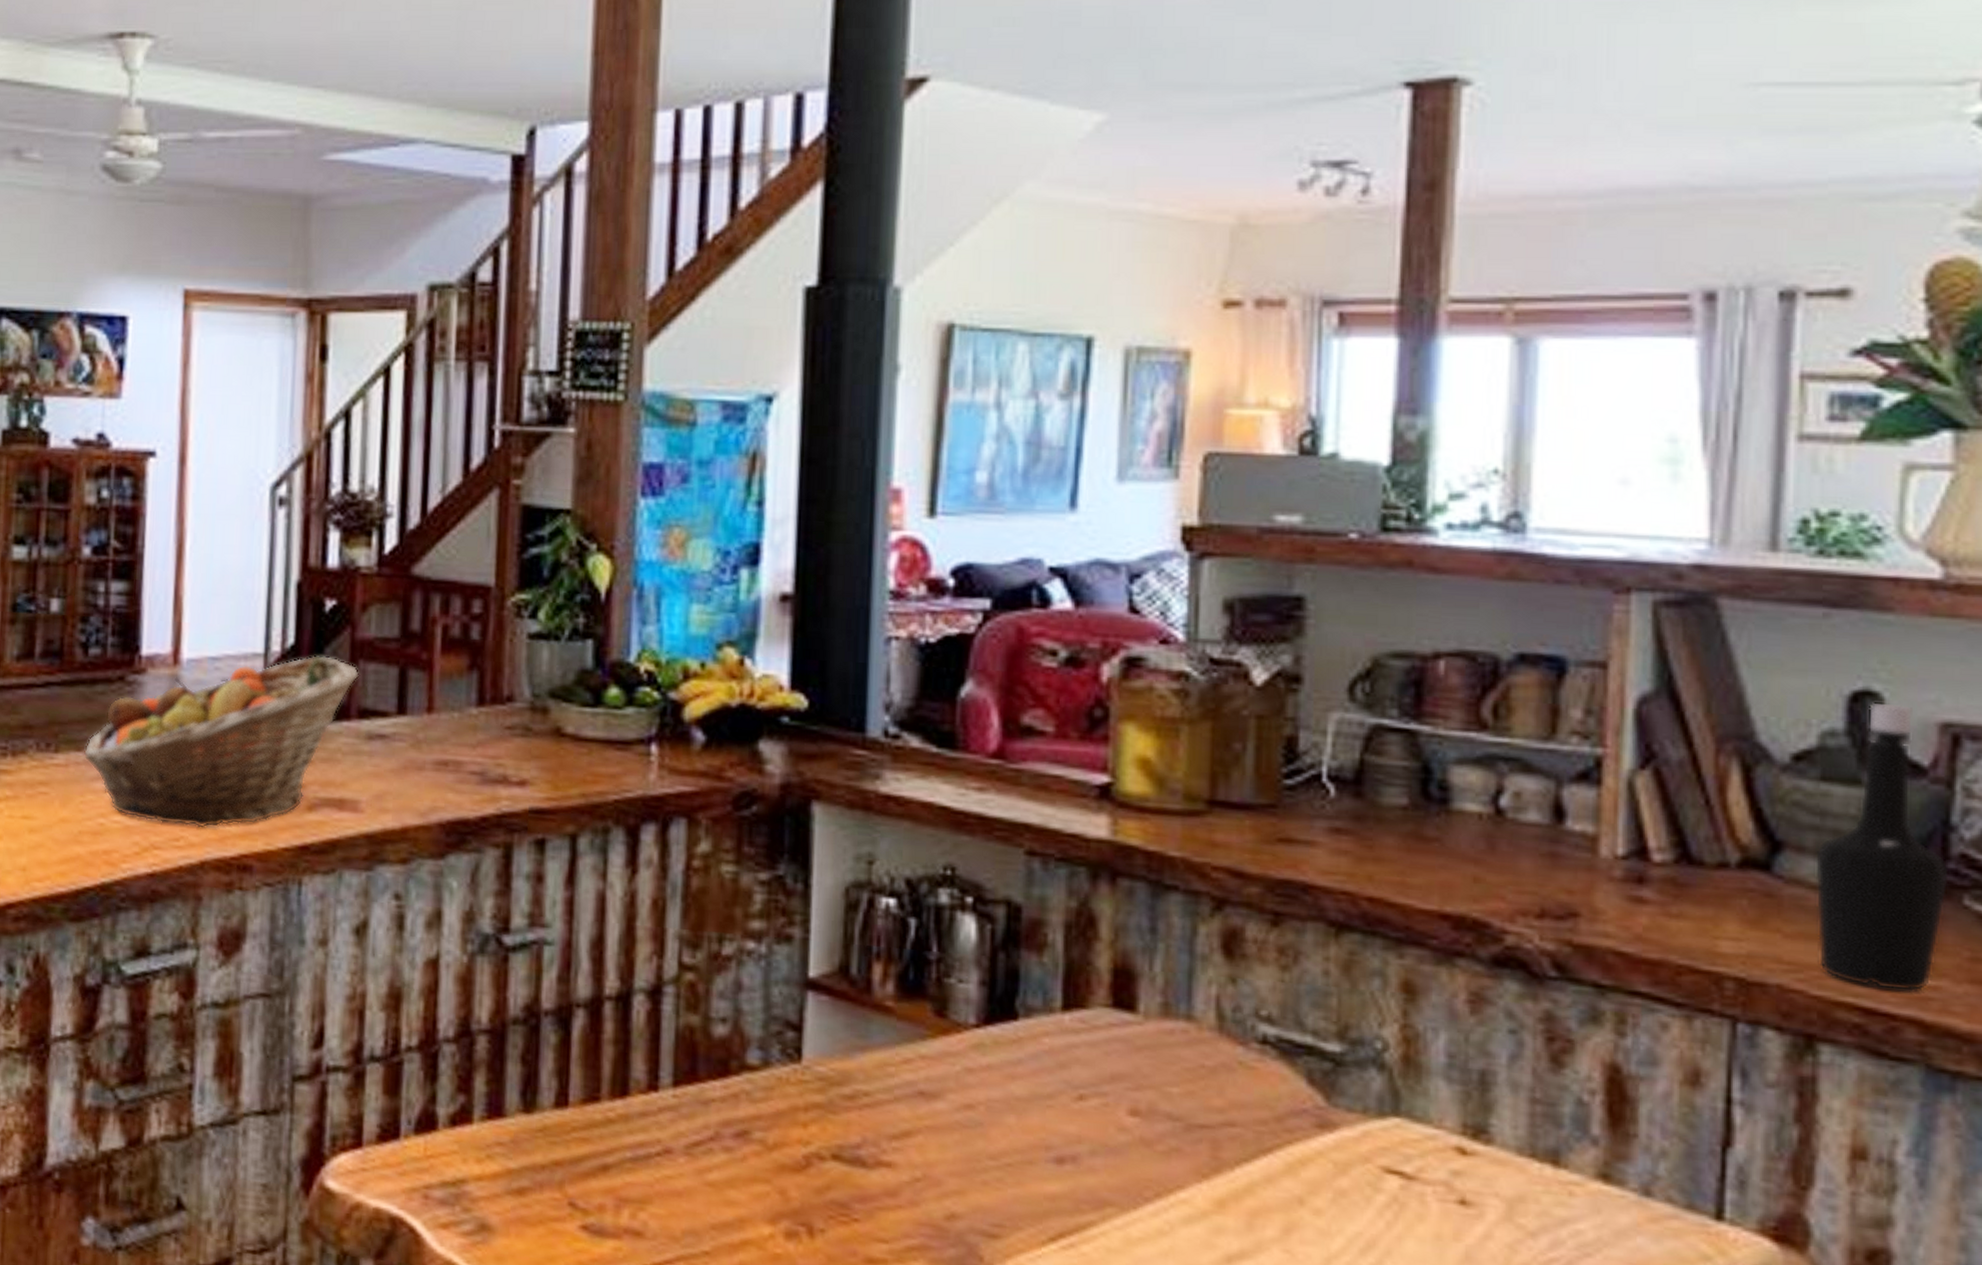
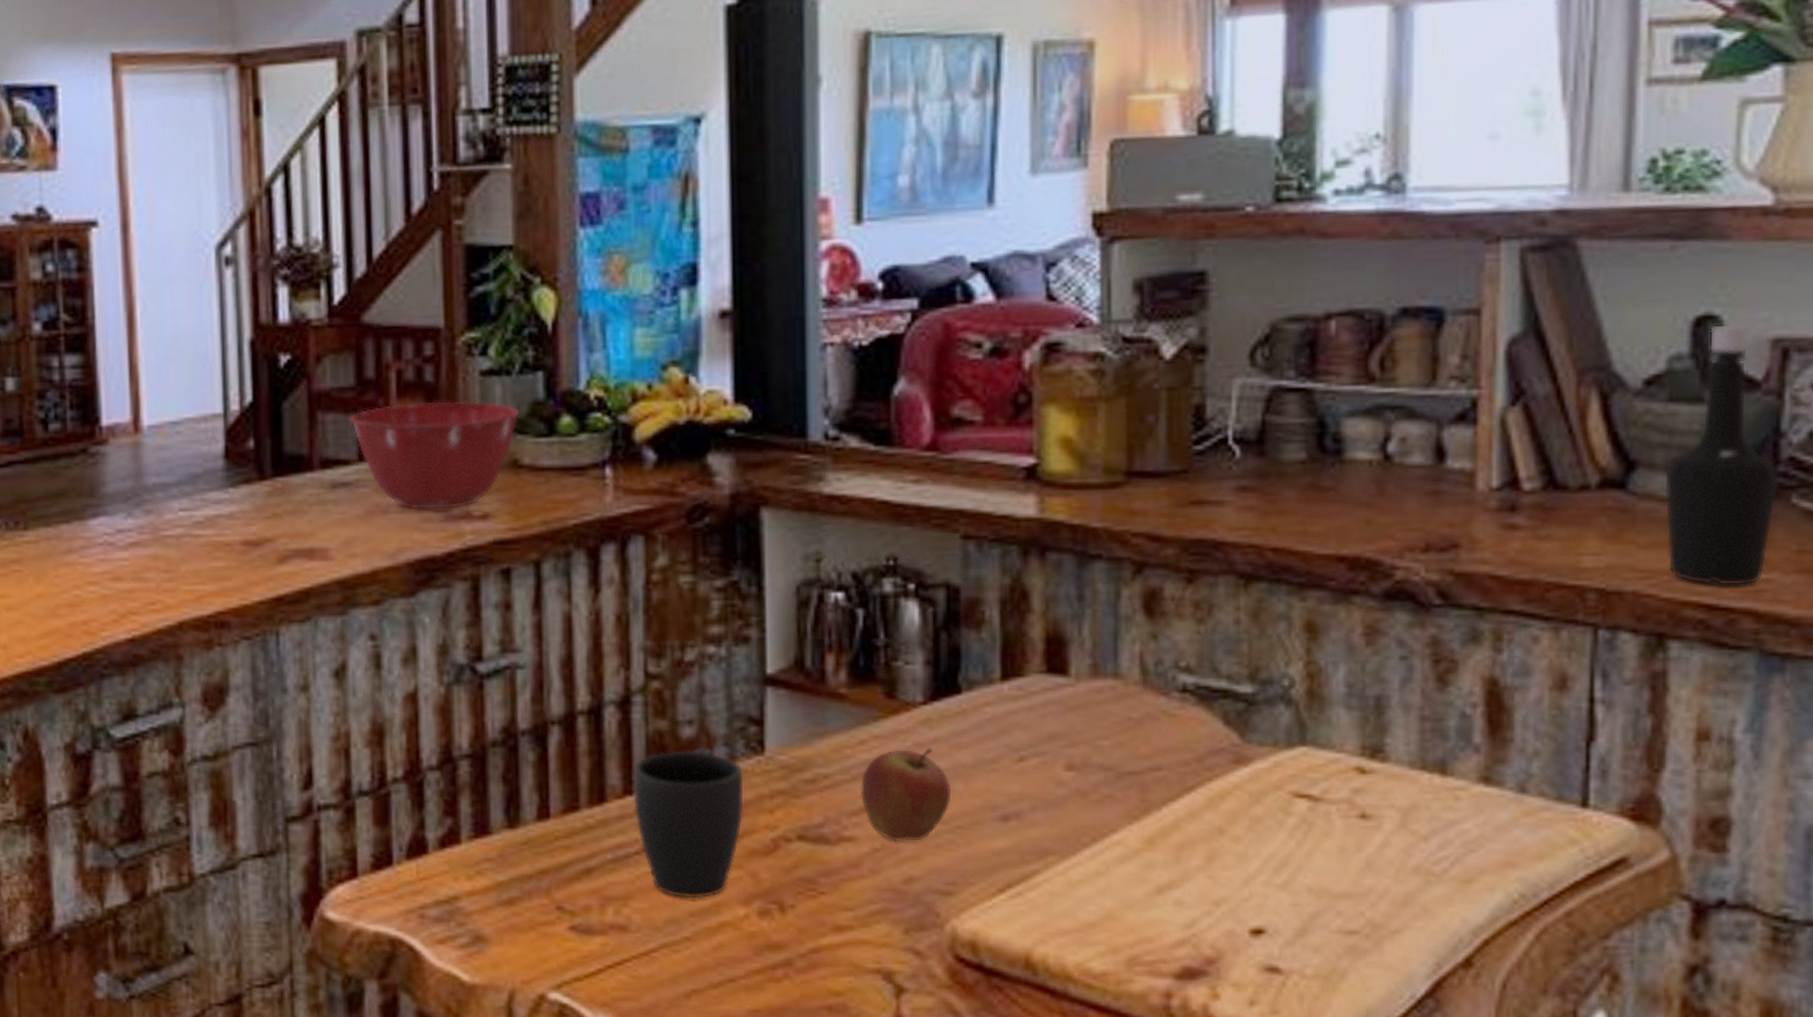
fruit basket: present [84,654,359,828] -> none [53,409,319,590]
mixing bowl: none [391,659,566,772] -> present [350,401,520,510]
mug: none [658,1048,778,1212] -> present [633,747,744,899]
fruit: none [902,1072,1001,1176] -> present [860,748,951,843]

